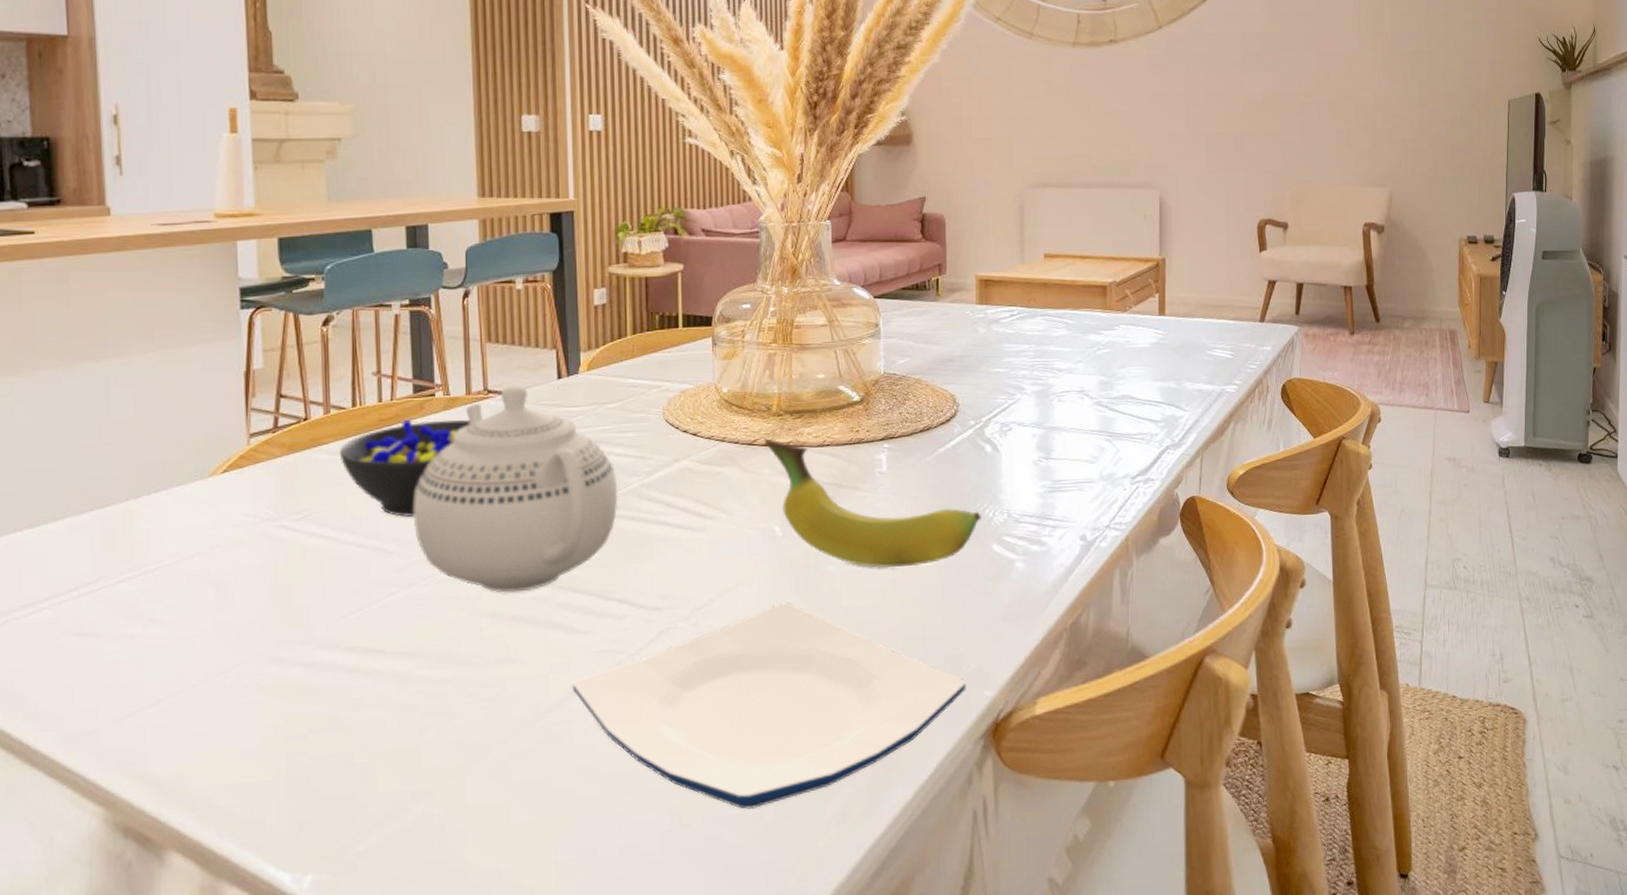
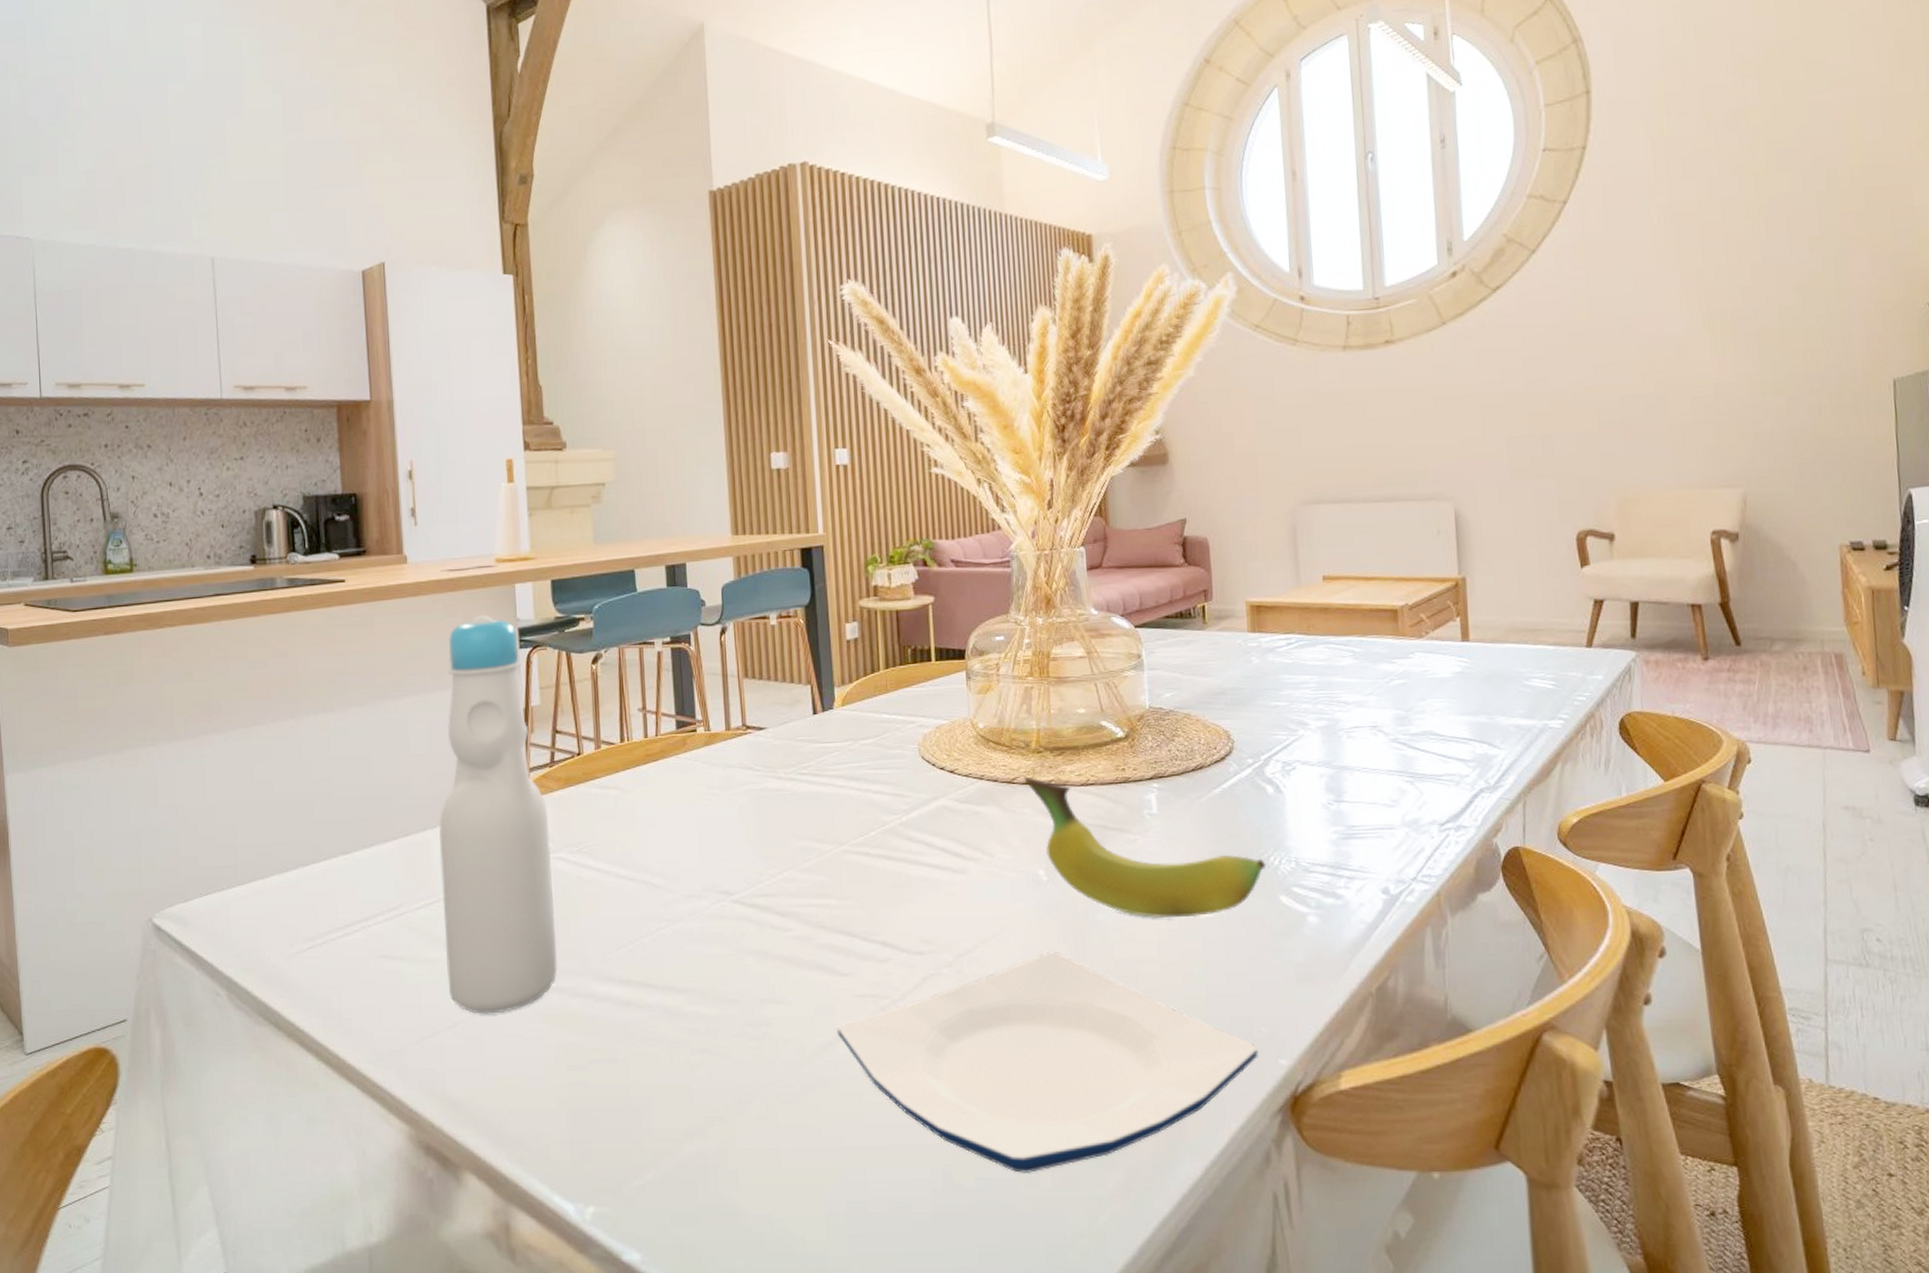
bottle: none [144,273,277,689] -> present [439,615,558,1014]
cereal bowl: present [339,419,471,517] -> none [609,754,731,851]
teapot: present [414,385,618,593] -> none [679,720,877,931]

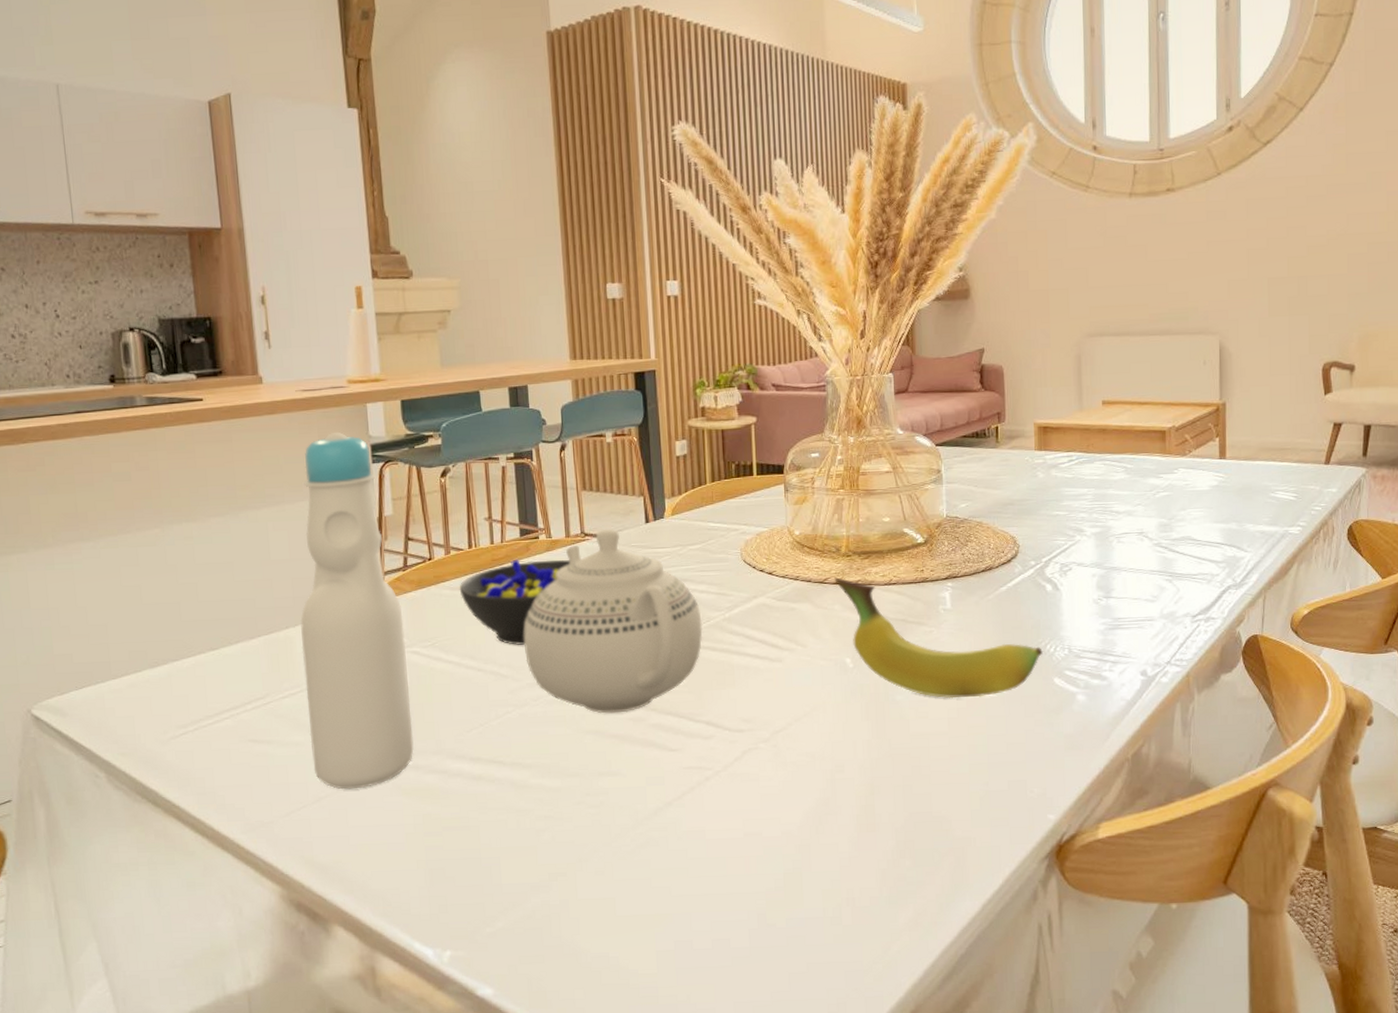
cereal bowl: none [609,754,731,851] -> present [459,559,571,645]
teapot: none [679,720,877,931] -> present [524,528,703,714]
plate: present [836,951,1258,1173] -> none [666,727,1030,913]

